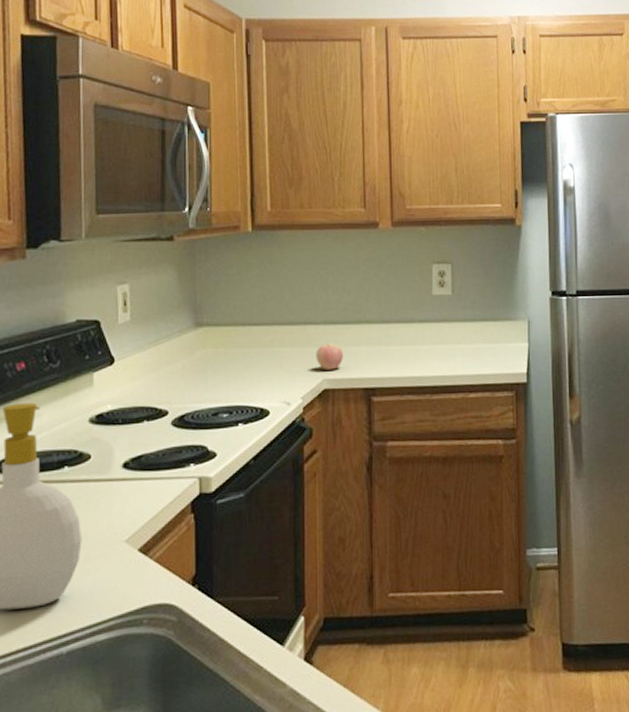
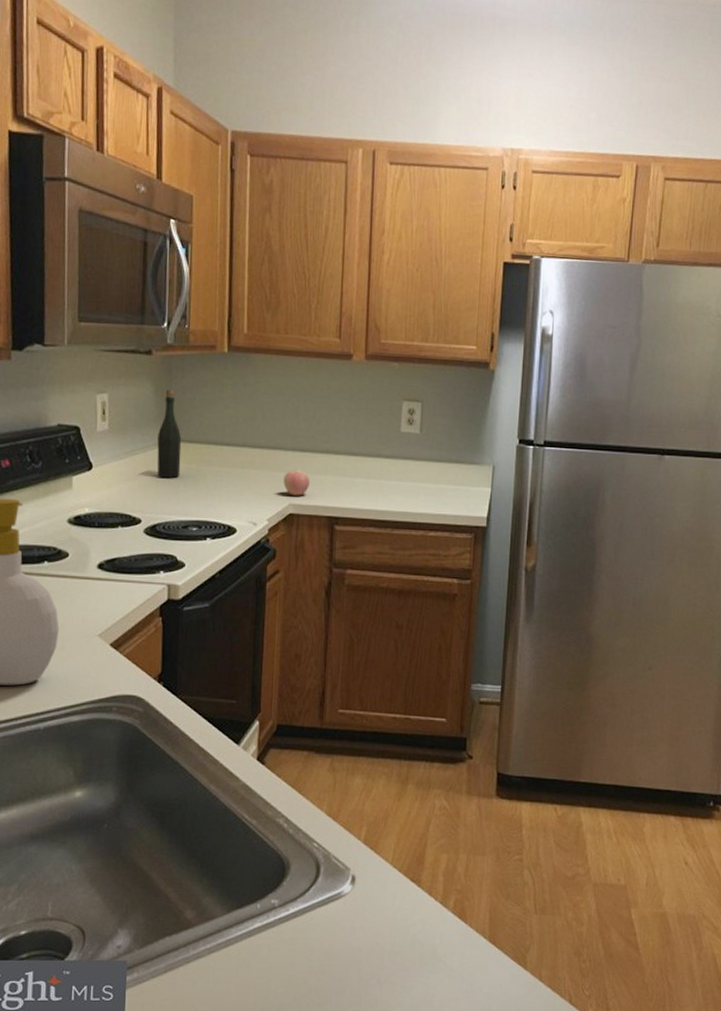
bottle: none [182,274,208,365] -> present [157,390,182,478]

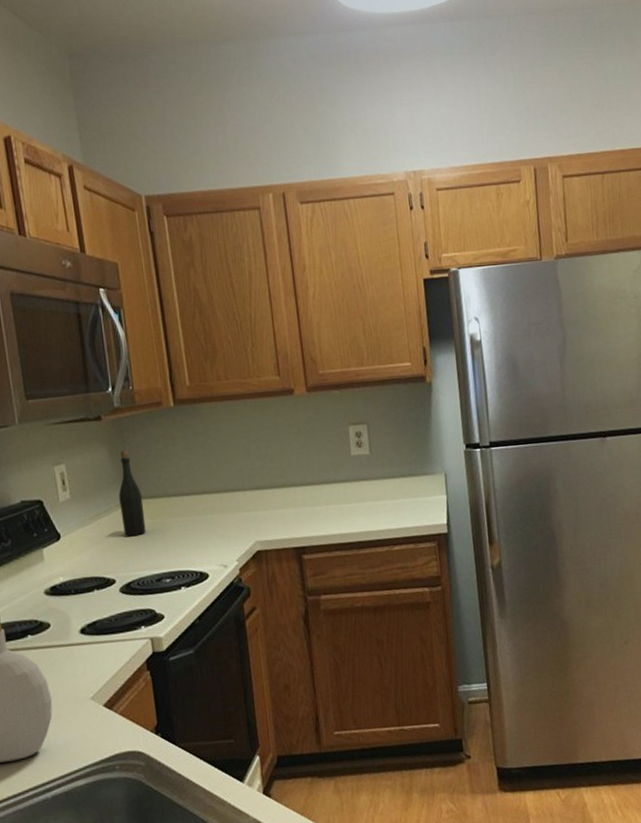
apple: present [283,470,310,496] -> none [246,507,272,533]

